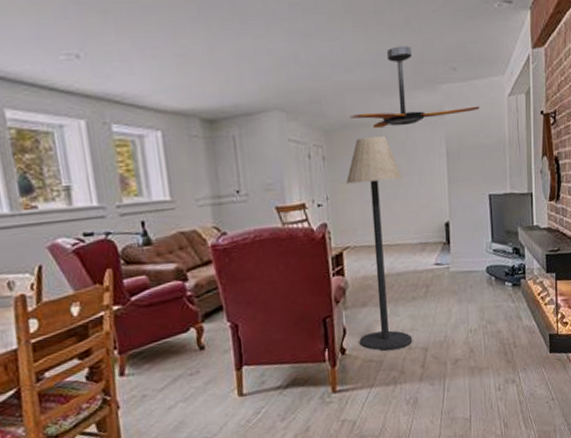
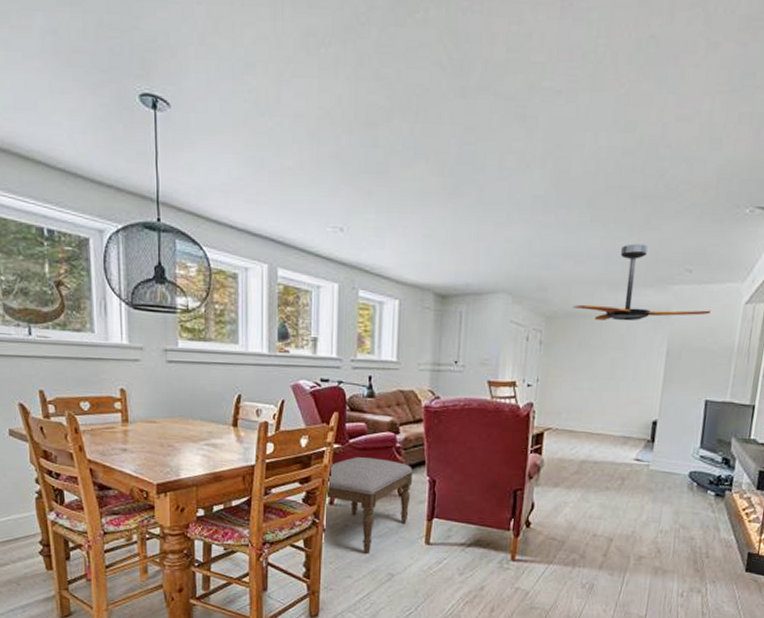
ottoman: none [111,312,215,424] -> present [328,457,412,555]
floor lamp: present [345,135,413,351] -> none [545,327,617,534]

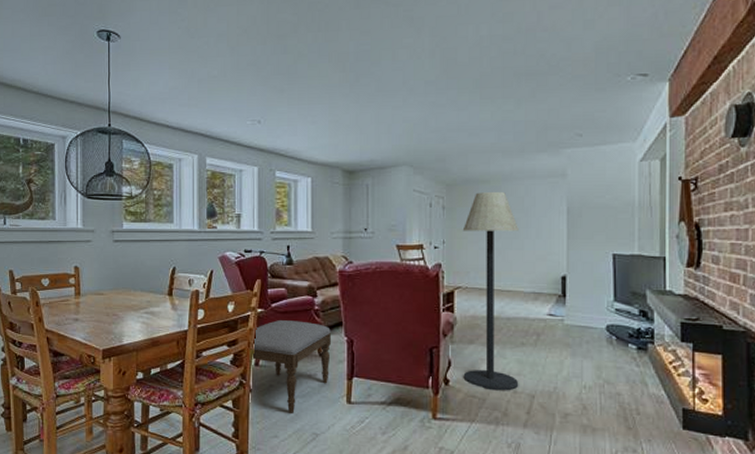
floor lamp: none [545,327,617,534] -> present [462,191,520,391]
ceiling fan: present [573,243,711,321] -> none [471,114,606,184]

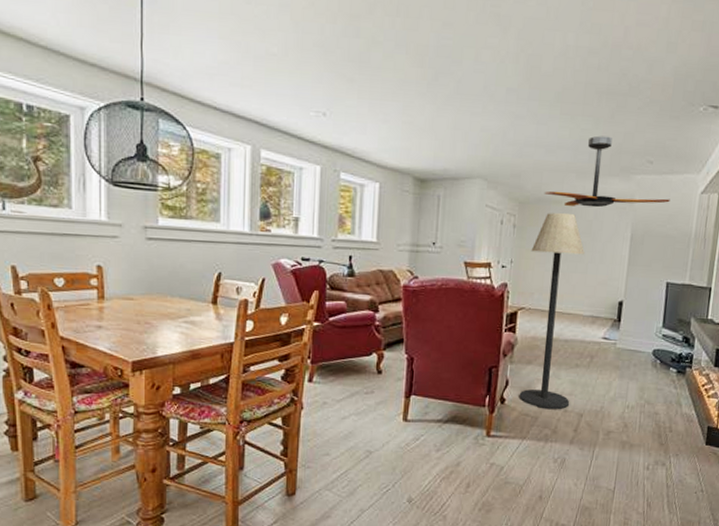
ottoman: present [253,320,331,415] -> none [307,335,391,432]
ceiling fan: none [471,114,606,184] -> present [544,135,670,208]

